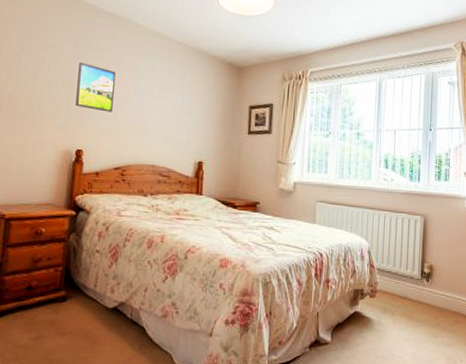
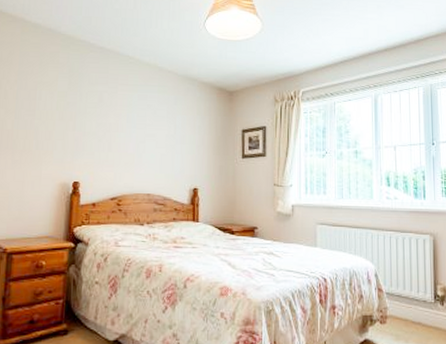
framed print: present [75,63,116,112] -> none [71,97,108,143]

